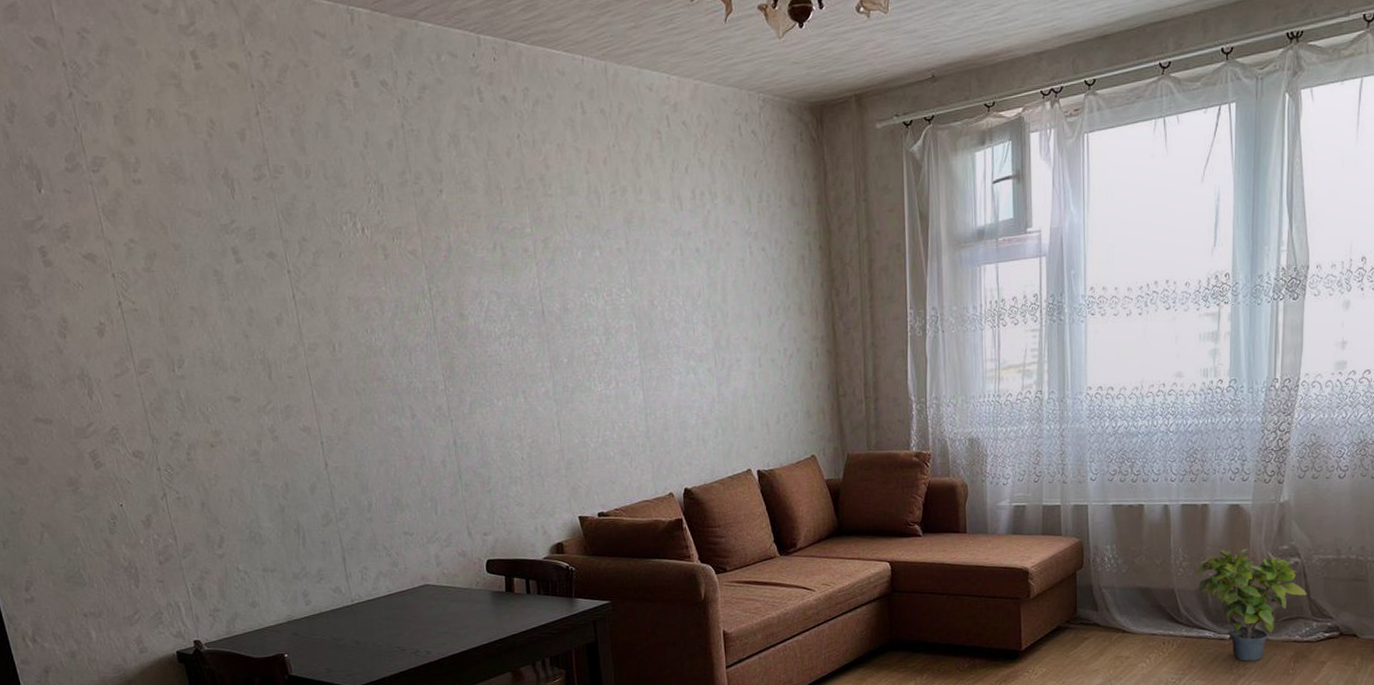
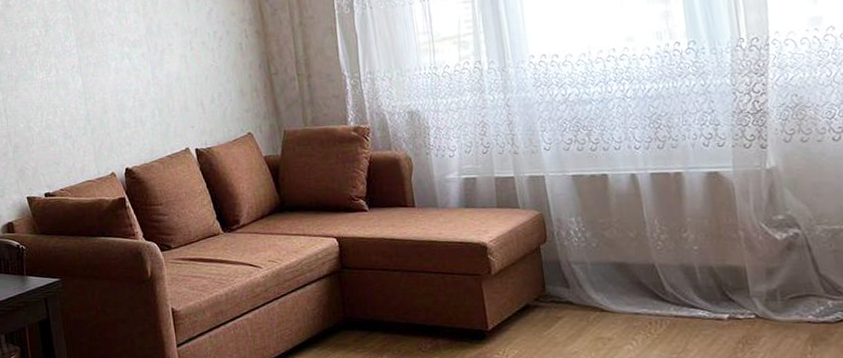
potted plant: present [1195,548,1307,661] -> none [677,219,815,344]

